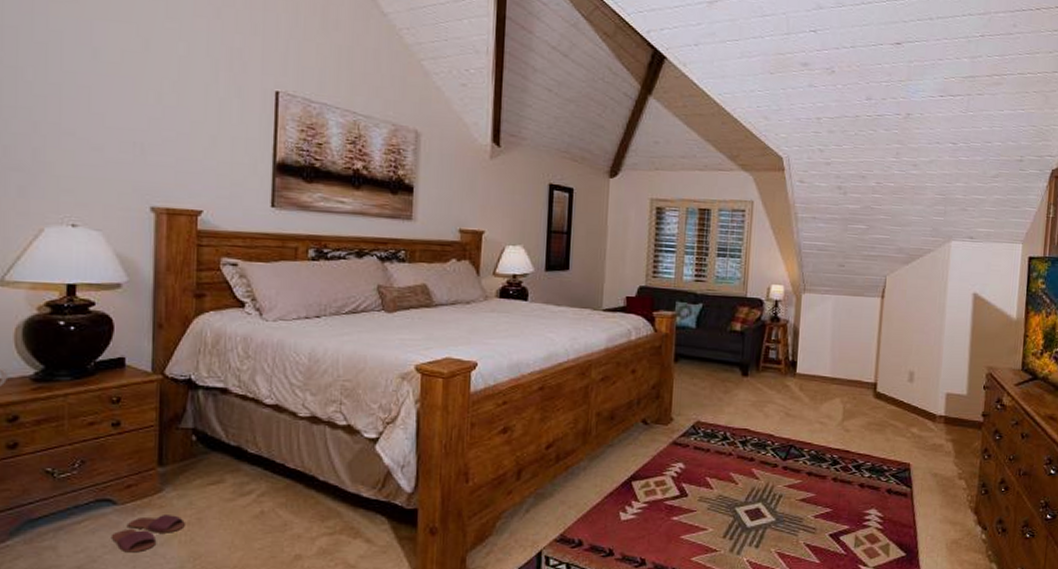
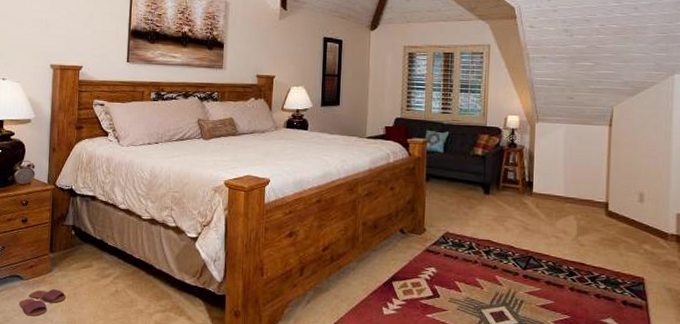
alarm clock: none [92,341,131,377] -> present [11,160,35,186]

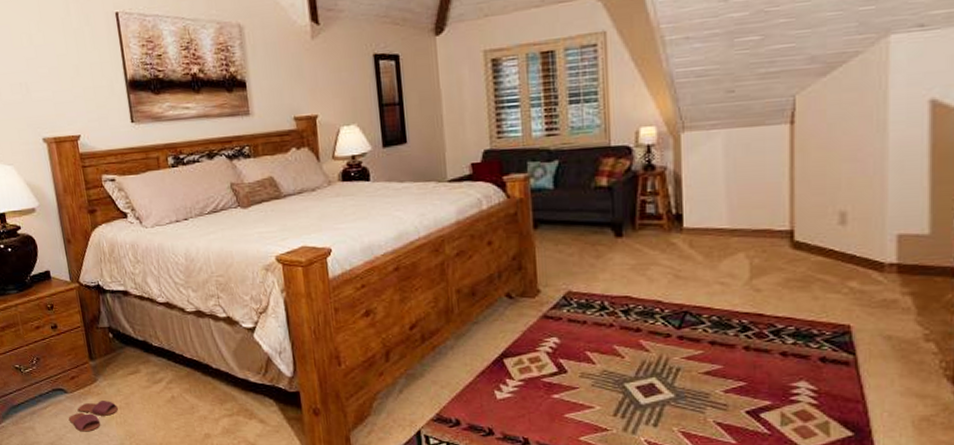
alarm clock: present [11,160,35,186] -> none [27,258,55,289]

